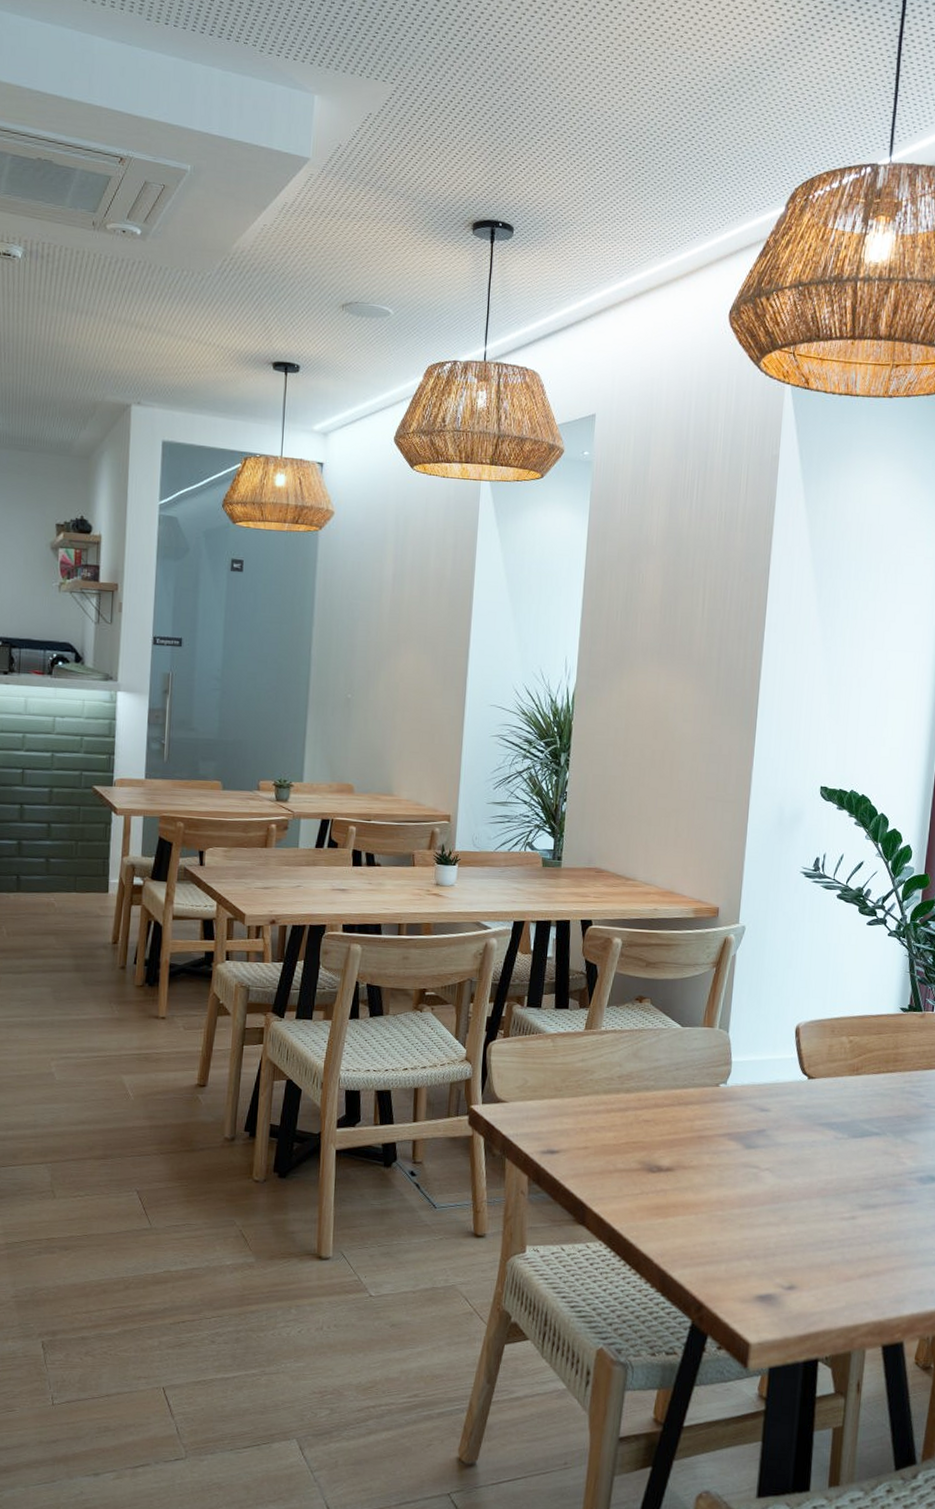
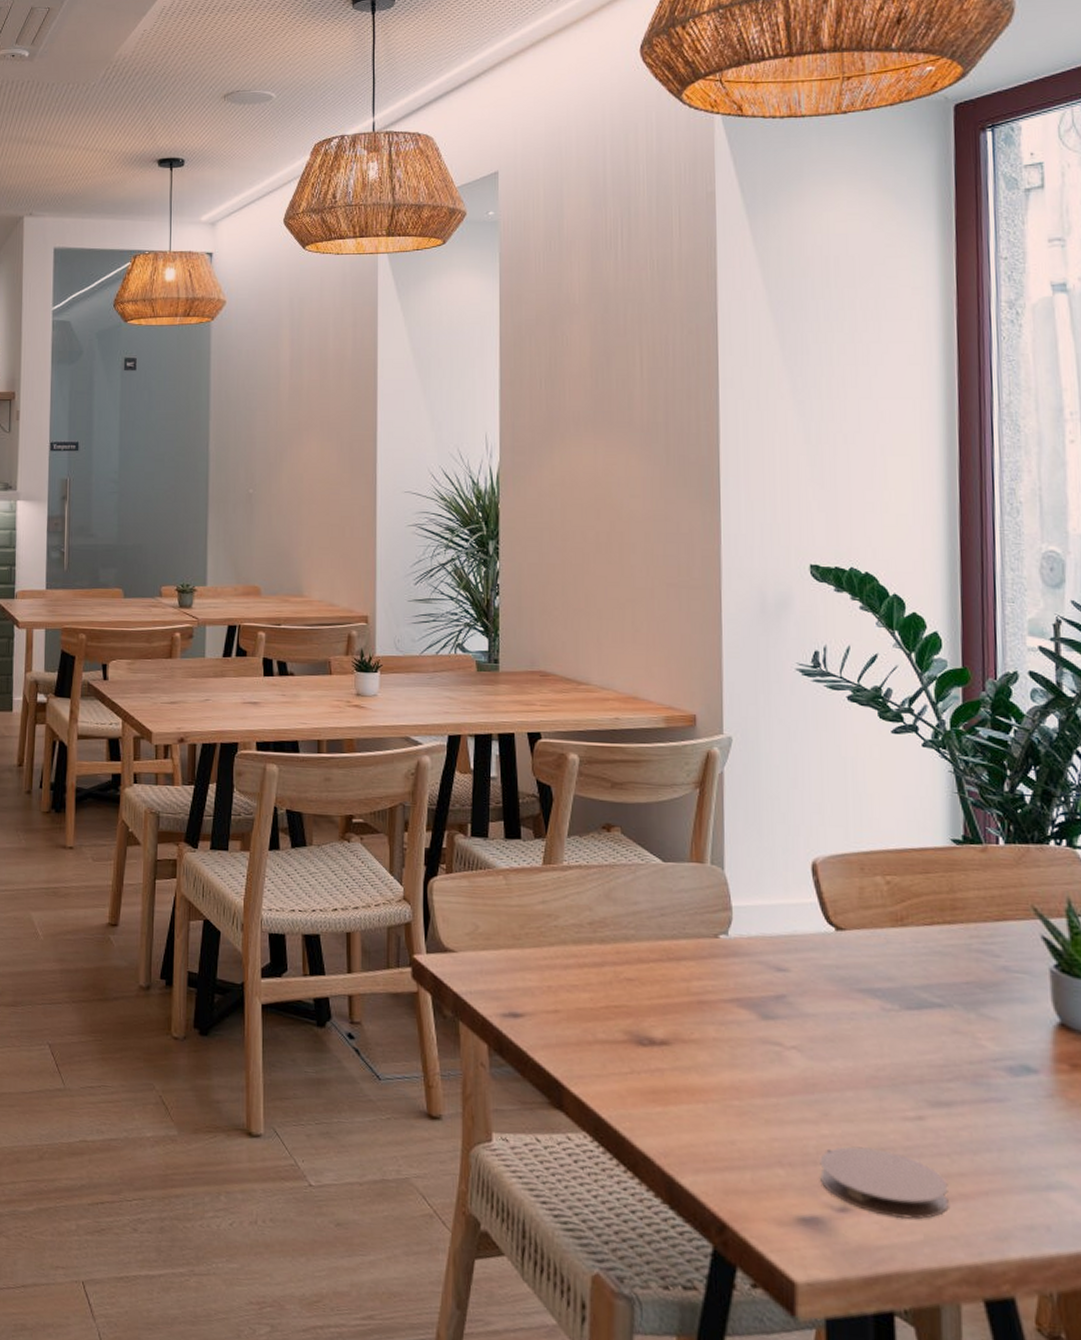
coaster: none [776,1240,867,1292] -> present [820,1146,949,1220]

